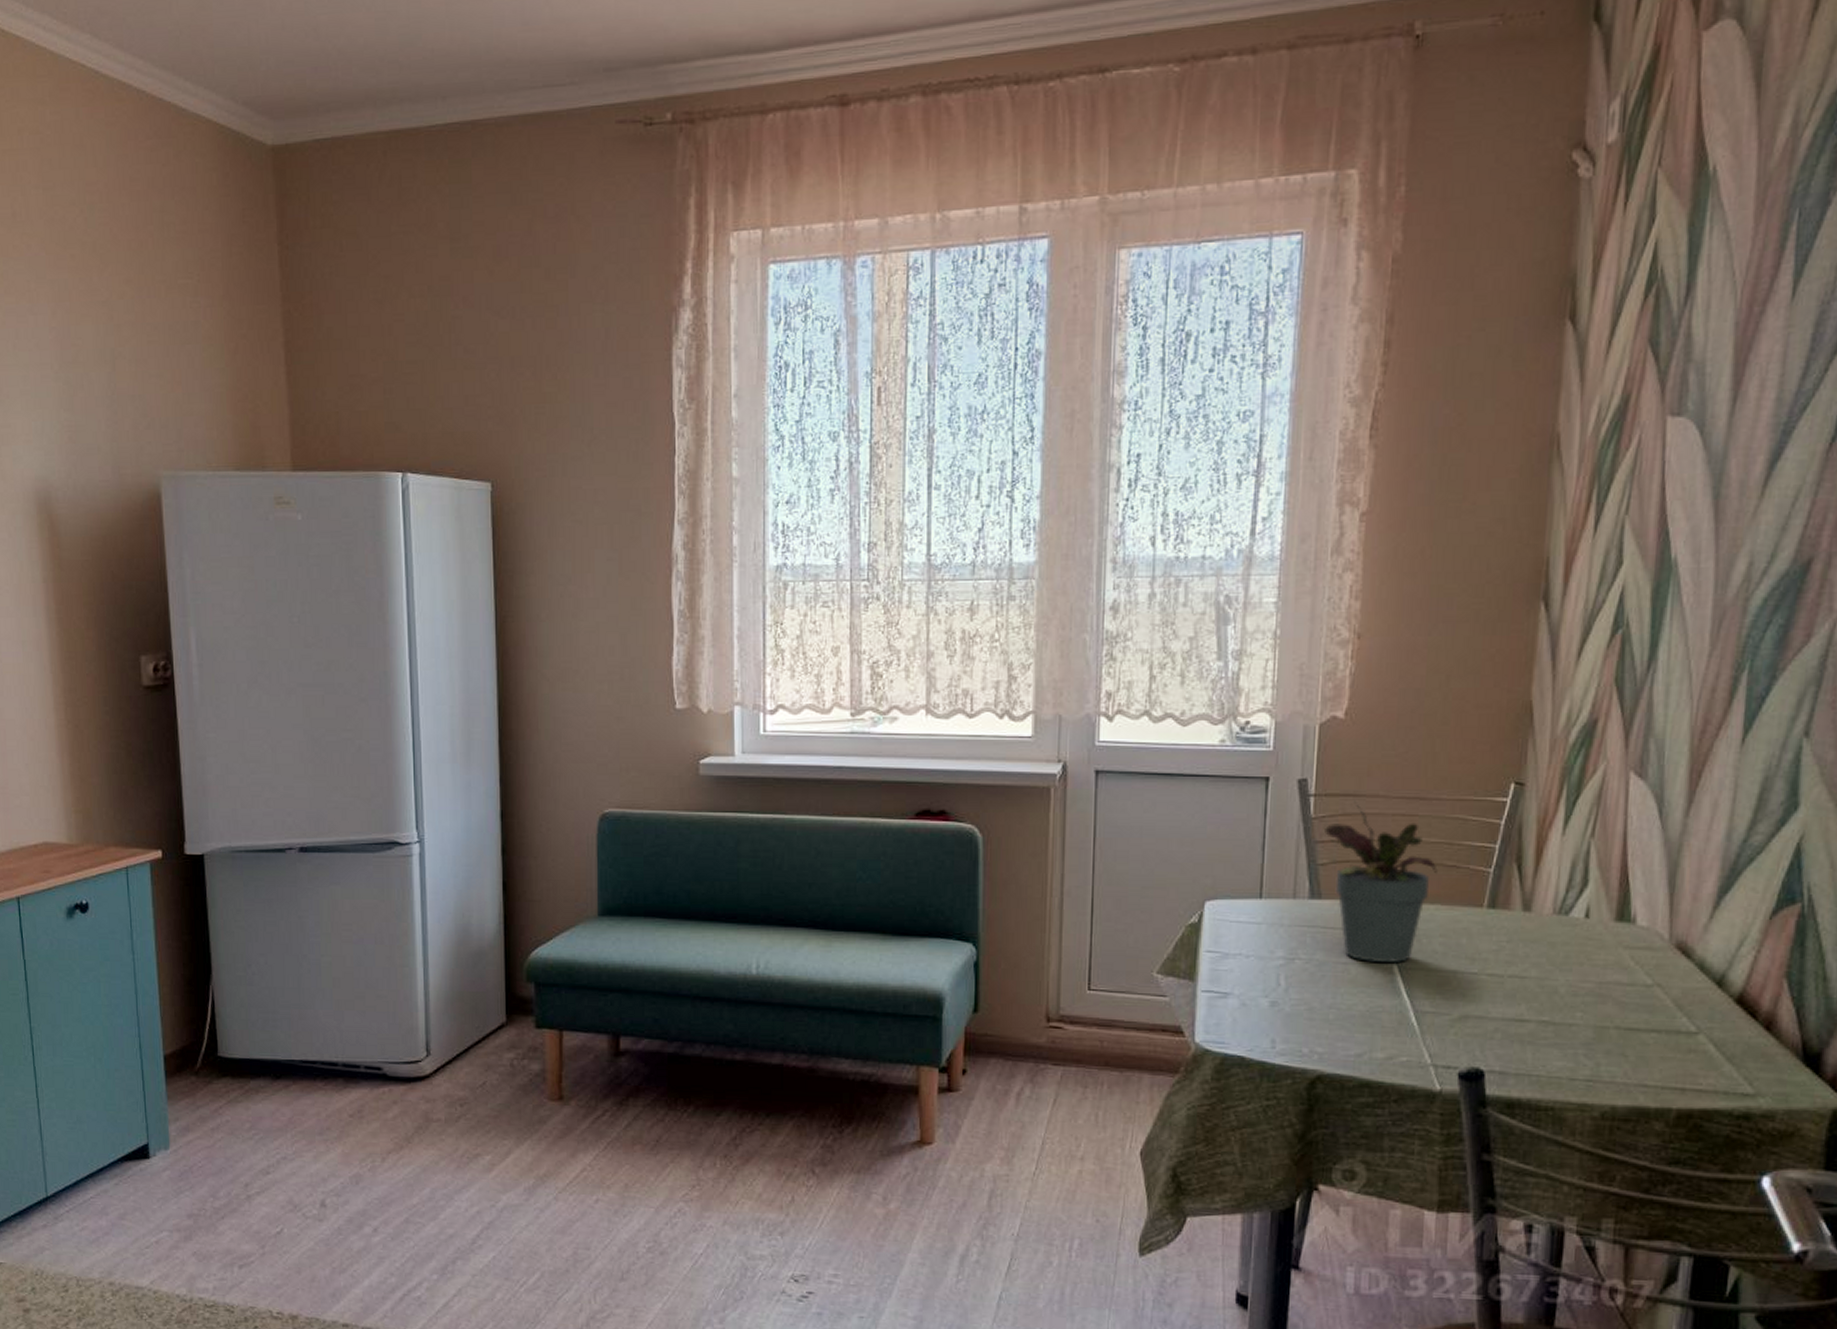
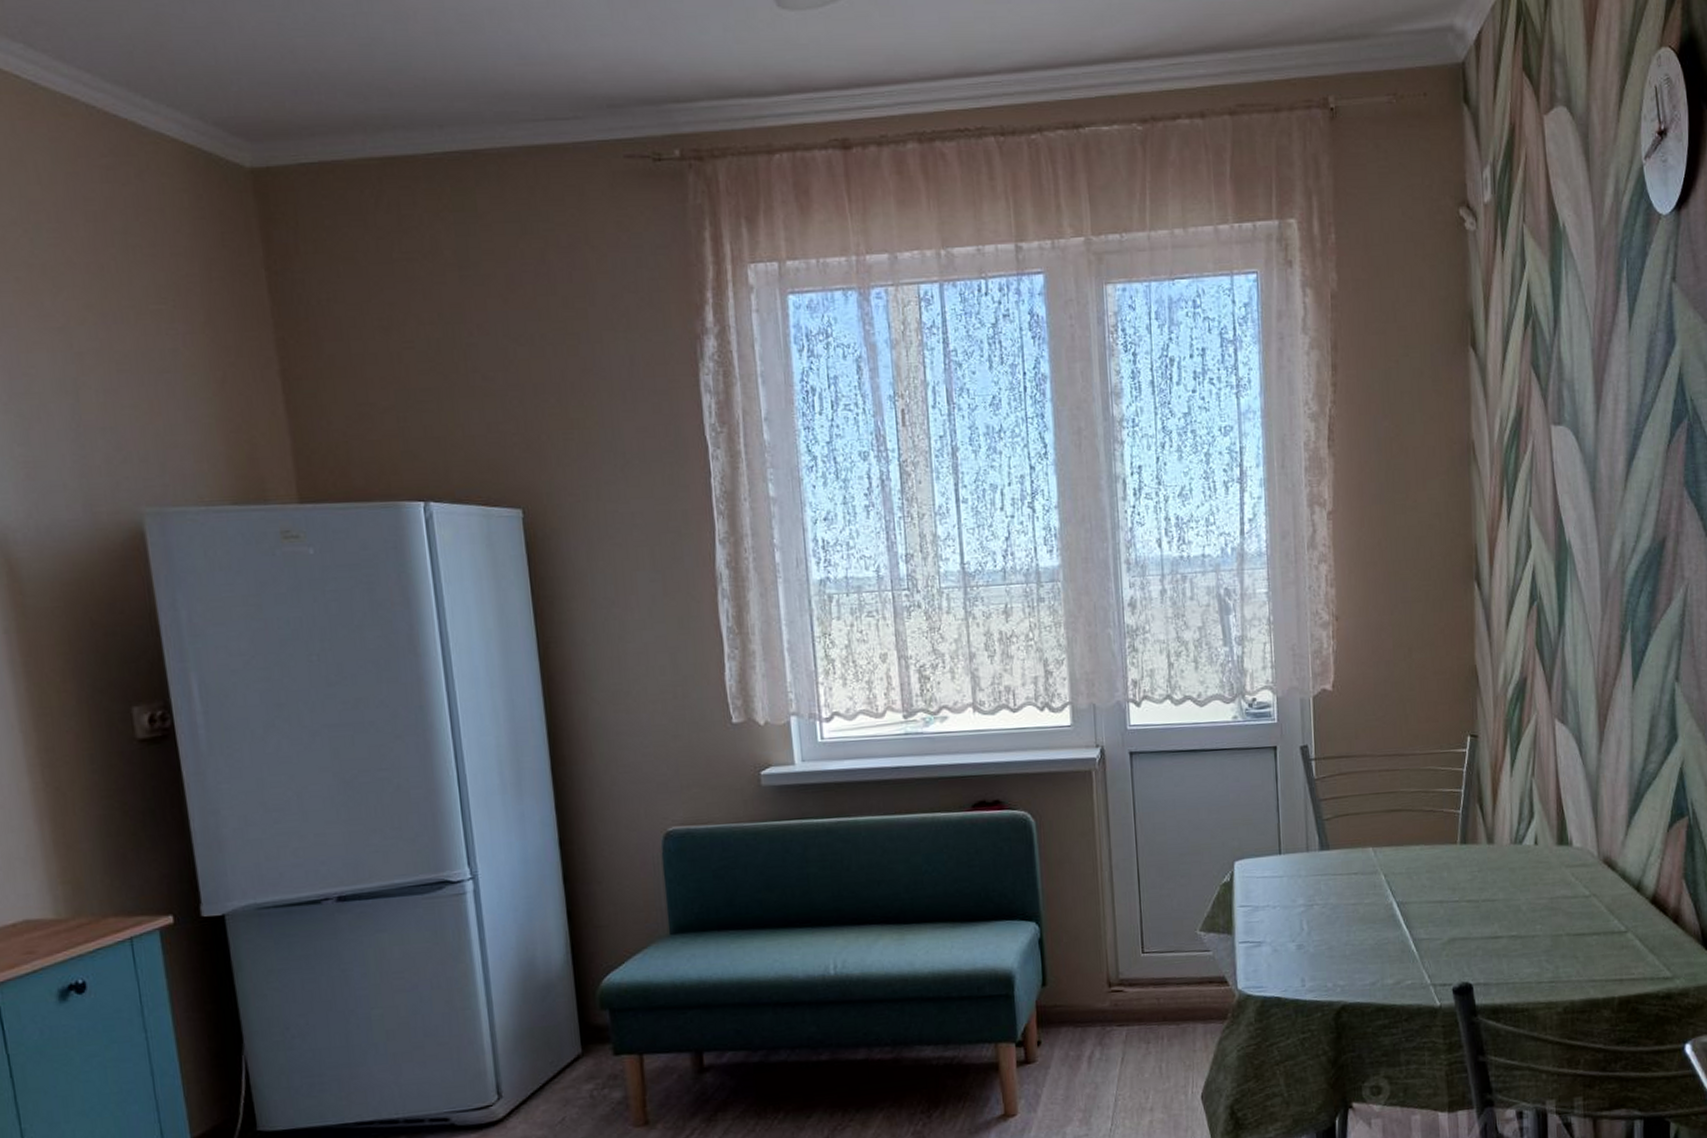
potted plant: present [1323,800,1438,964] -> none [1325,761,1419,901]

